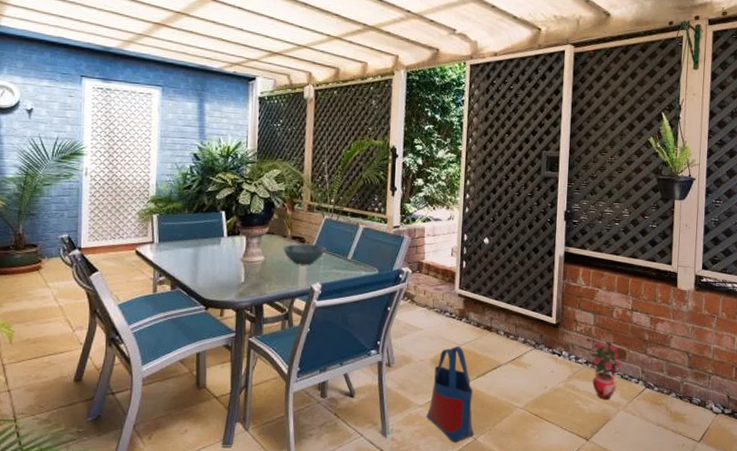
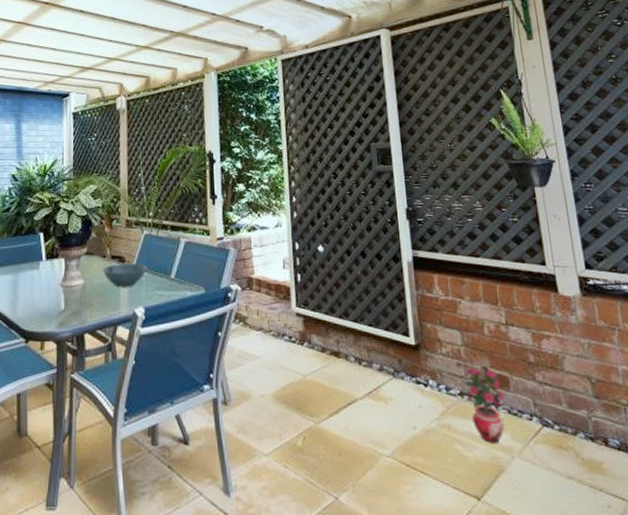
tote bag: present [426,346,474,443] -> none [274,377,334,503]

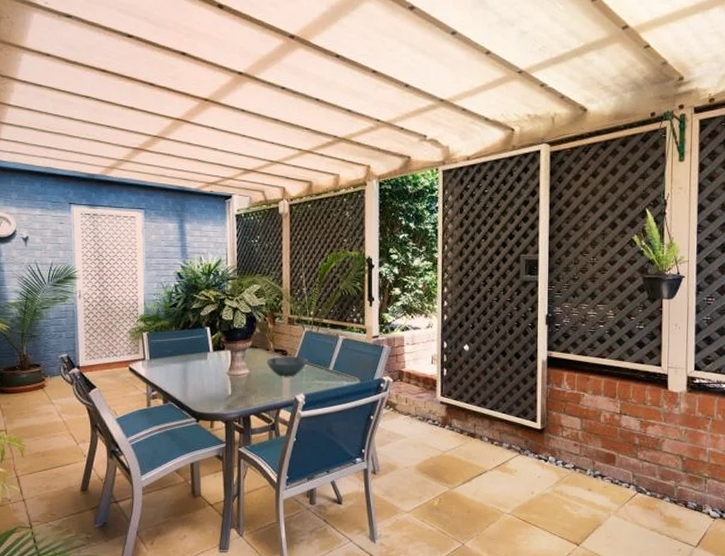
potted flower: present [464,365,505,443] -> none [578,446,610,505]

